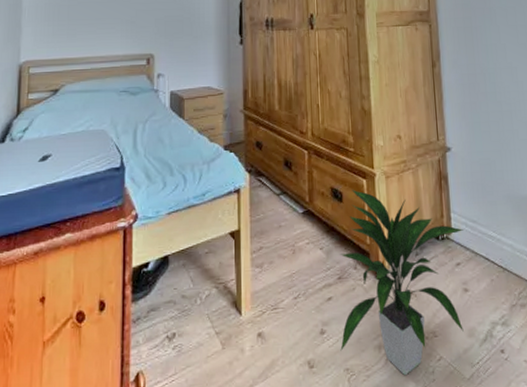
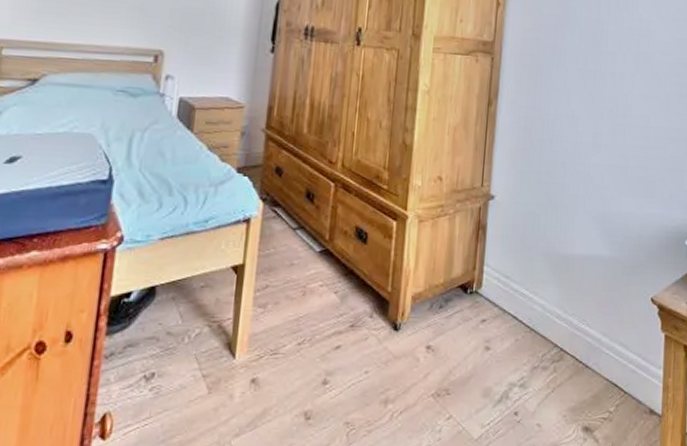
indoor plant: present [340,190,464,376] -> none [342,232,496,433]

